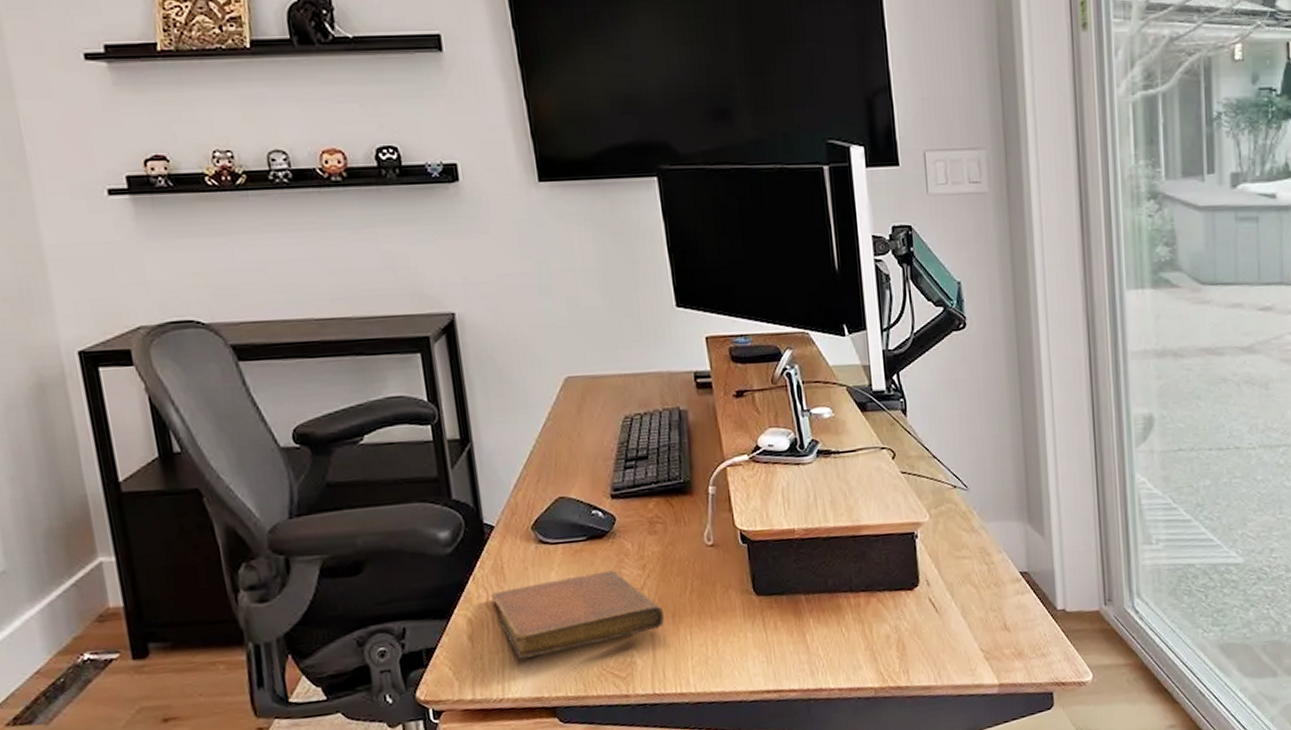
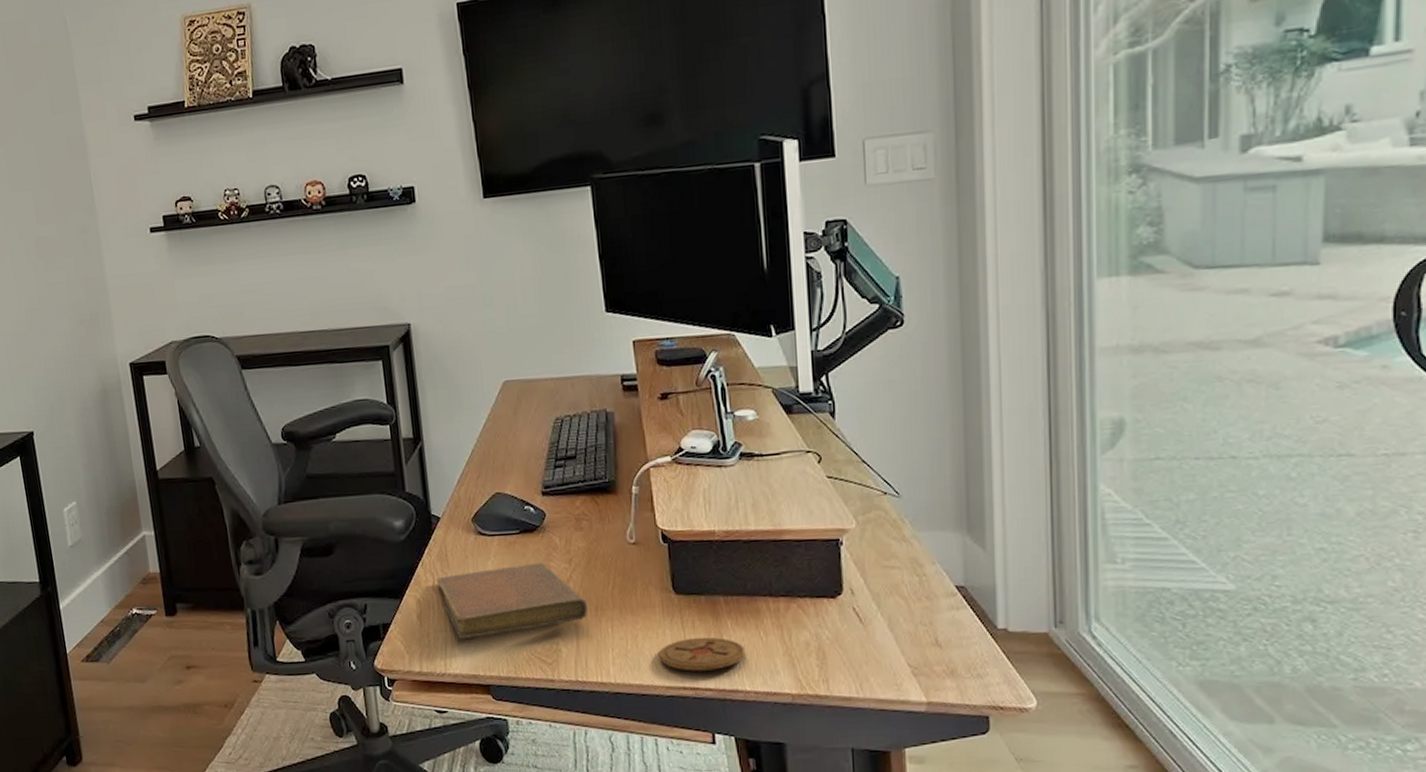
coaster: none [740,637,829,674] -> present [658,637,746,671]

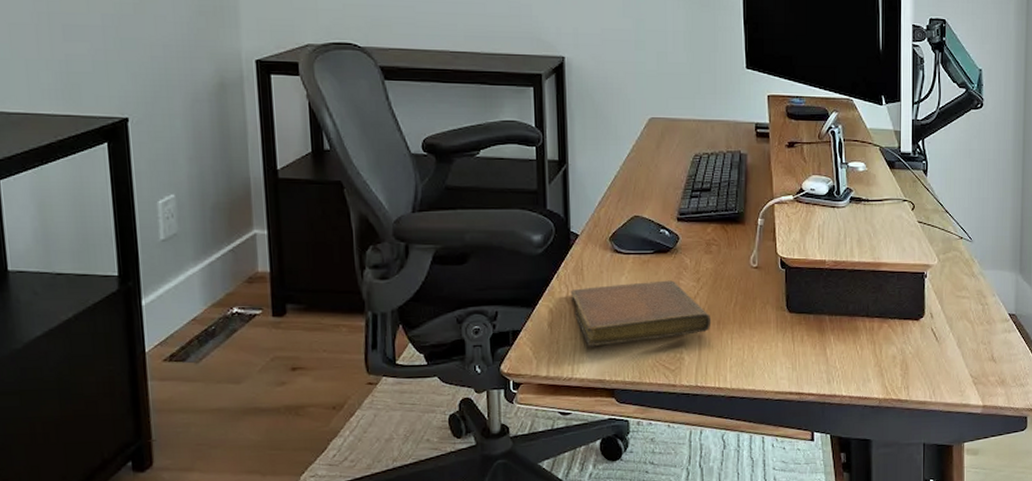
coaster: present [658,637,746,671] -> none [771,349,844,379]

